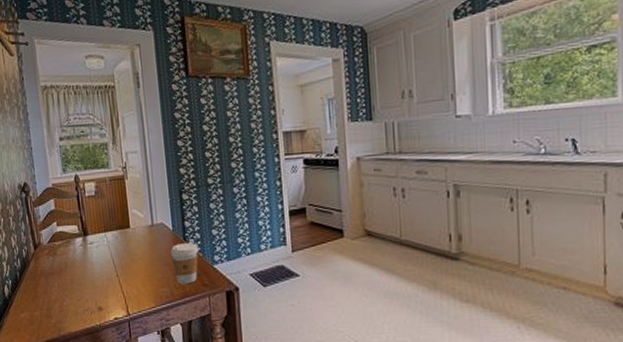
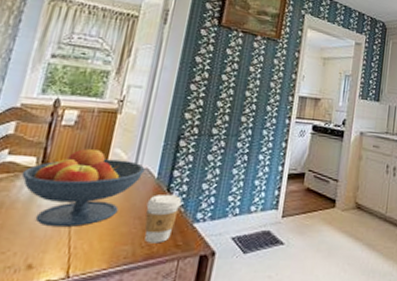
fruit bowl: none [71,212,161,278] -> present [21,148,145,228]

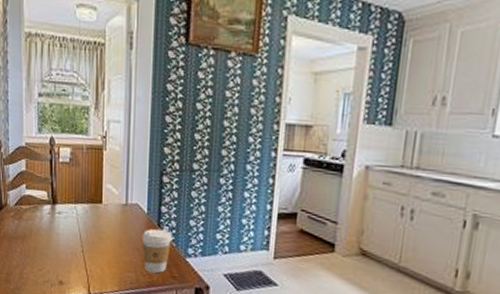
fruit bowl: present [21,148,145,228] -> none [39,183,136,254]

